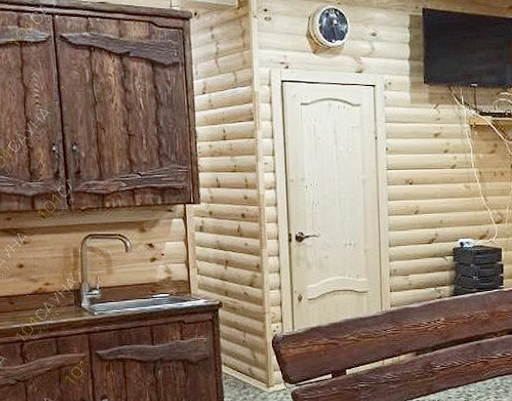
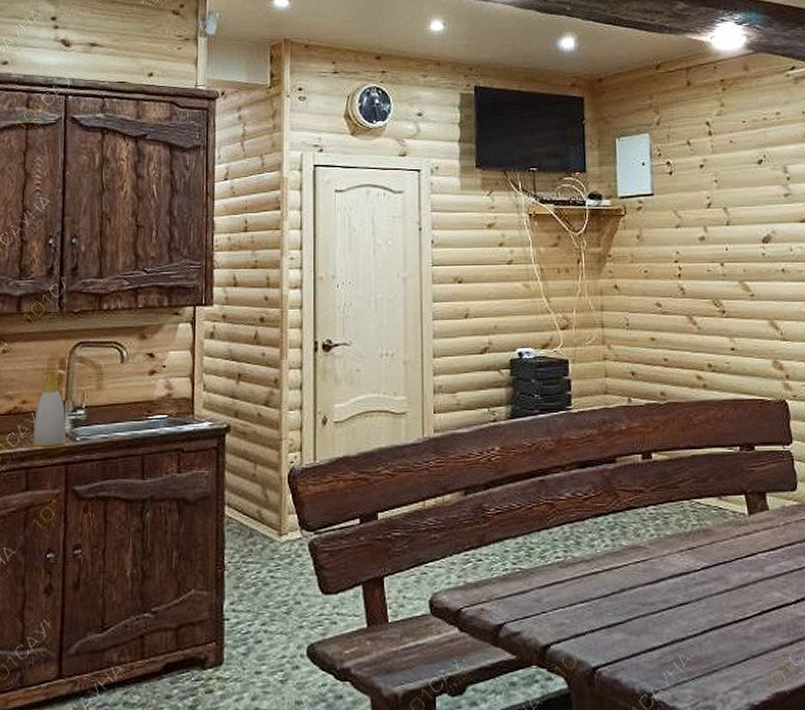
soap bottle: none [57,257,87,321] -> present [31,369,67,449]

